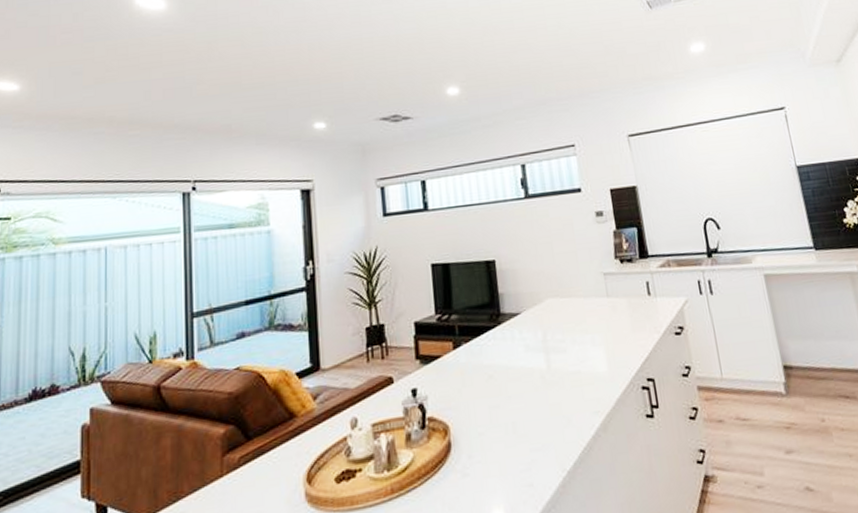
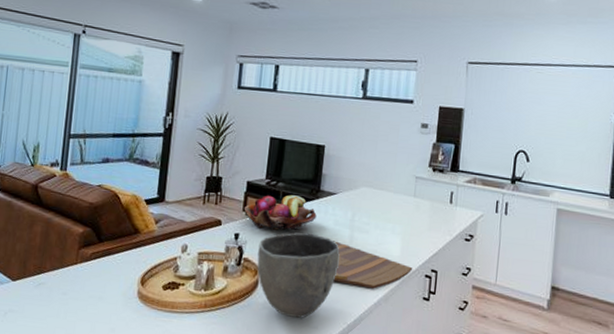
fruit basket: none [416,326,503,376] -> present [244,195,317,231]
bowl: none [442,368,541,480] -> present [257,232,340,318]
cutting board: none [528,370,627,421] -> present [333,241,413,289]

